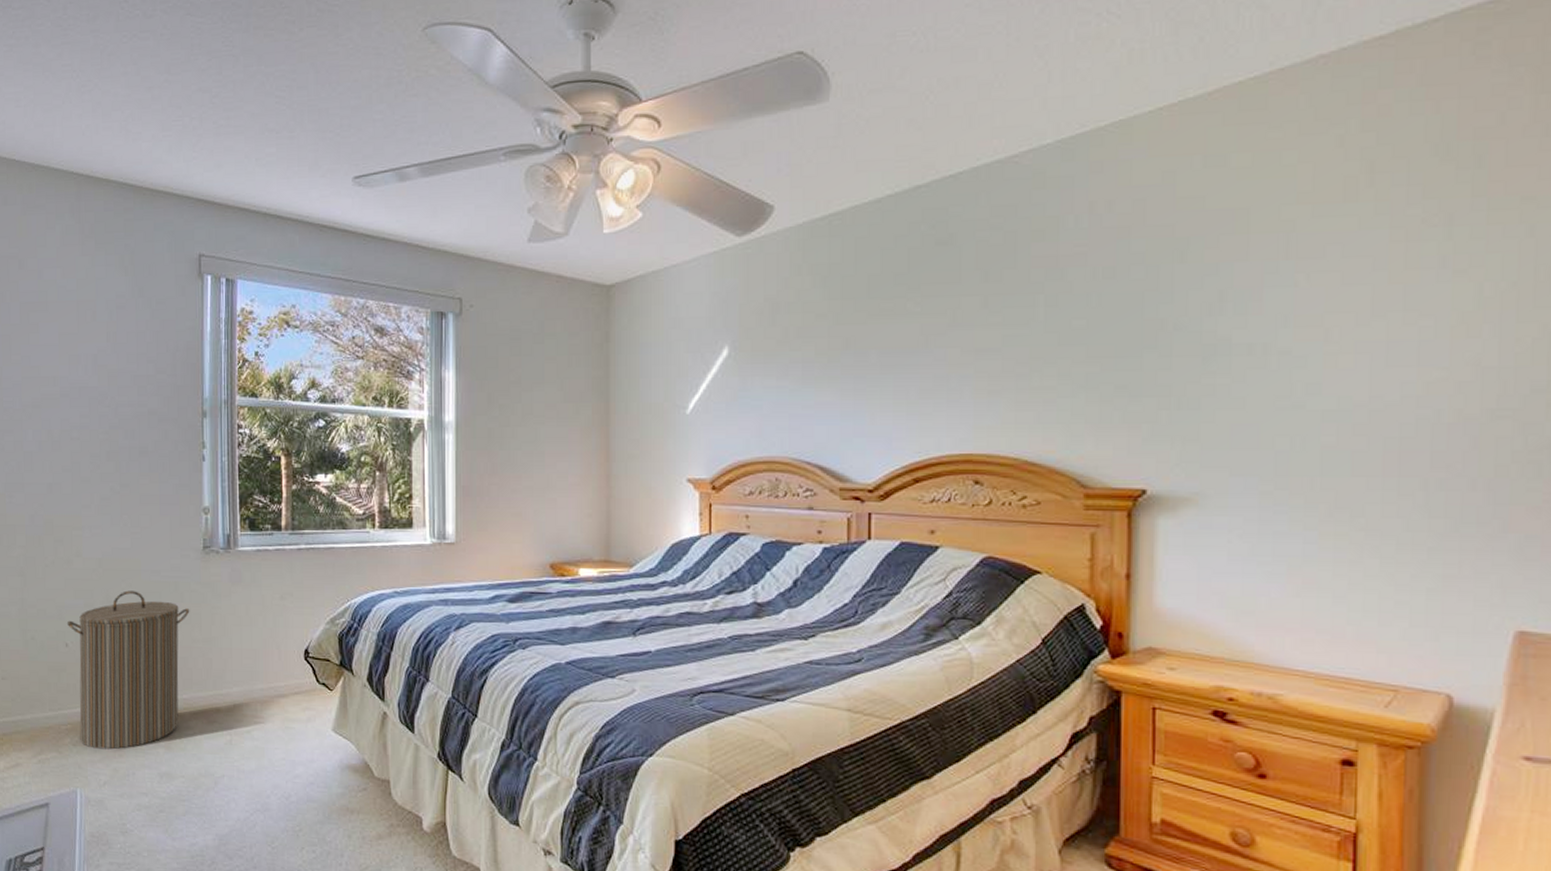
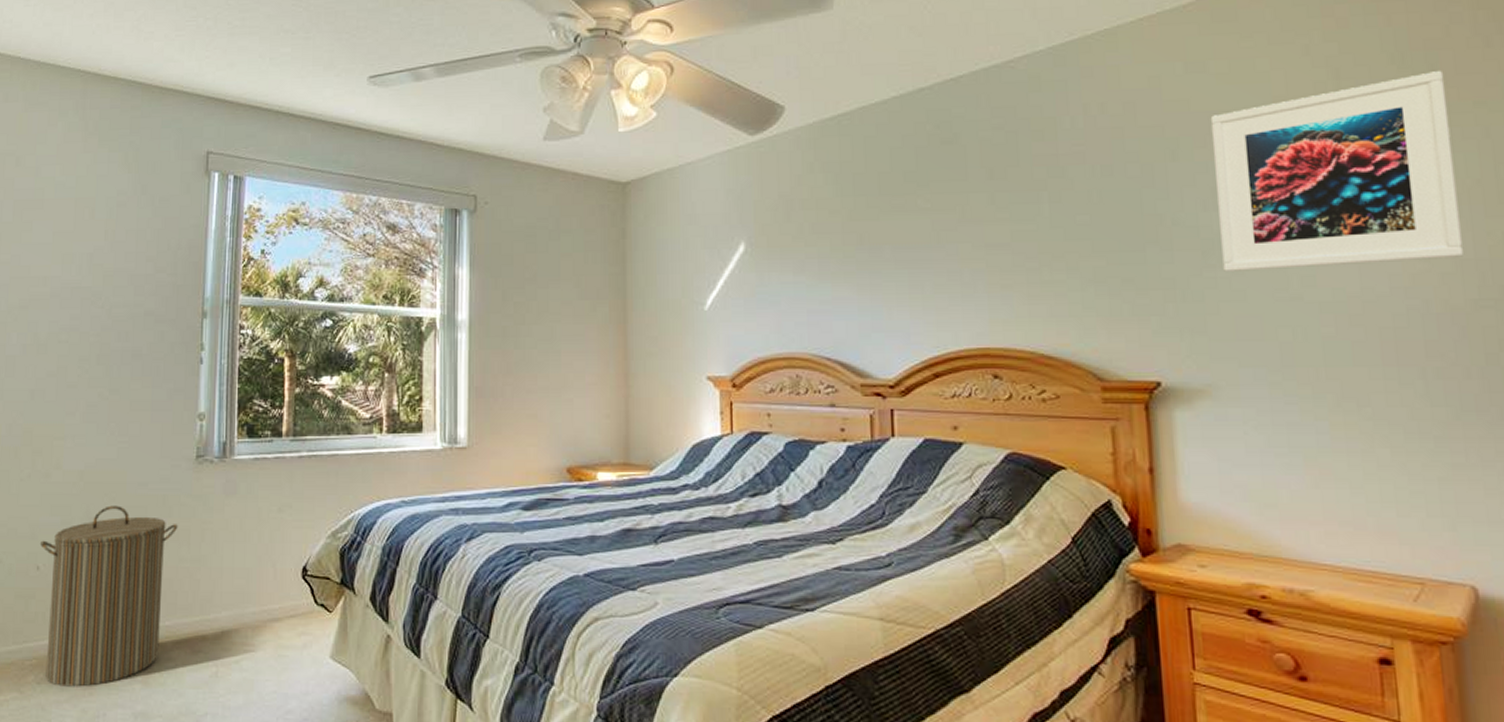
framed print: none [1224,163,1492,378] -> present [1210,71,1465,271]

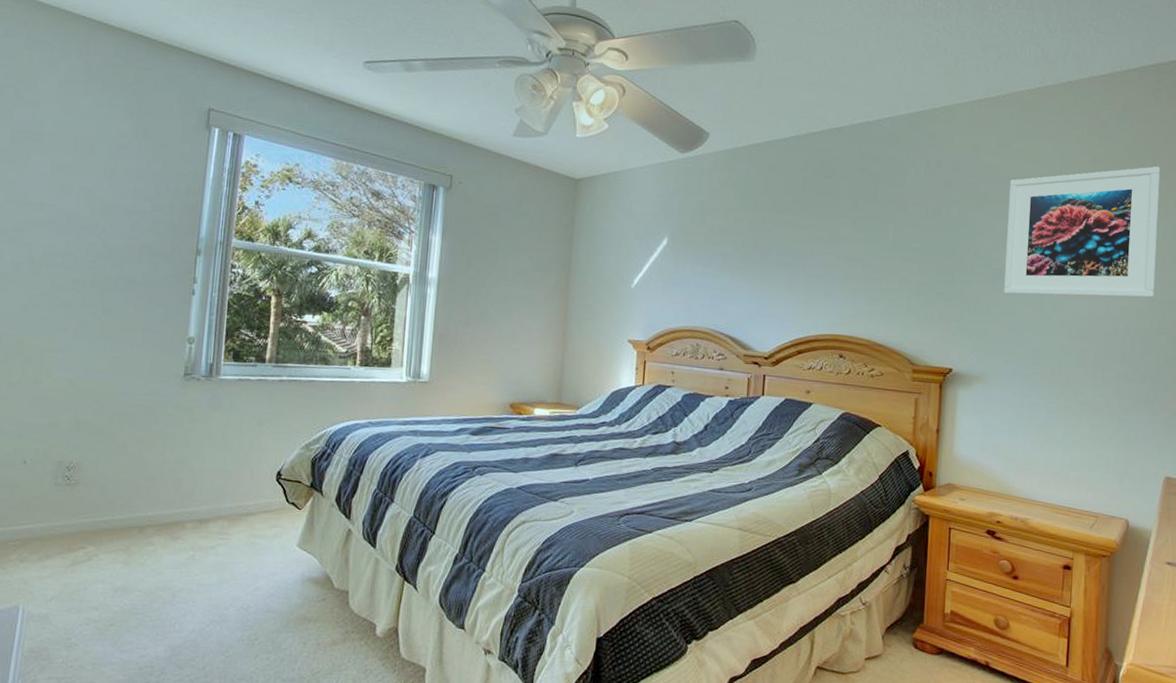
laundry hamper: present [39,505,178,687] -> none [27,411,164,565]

